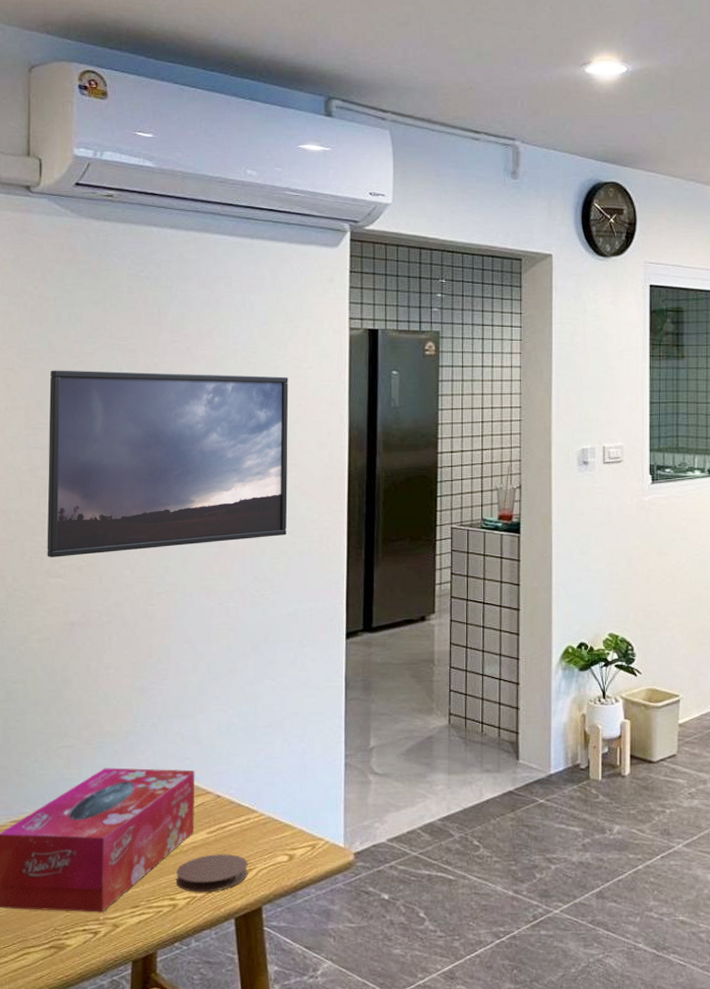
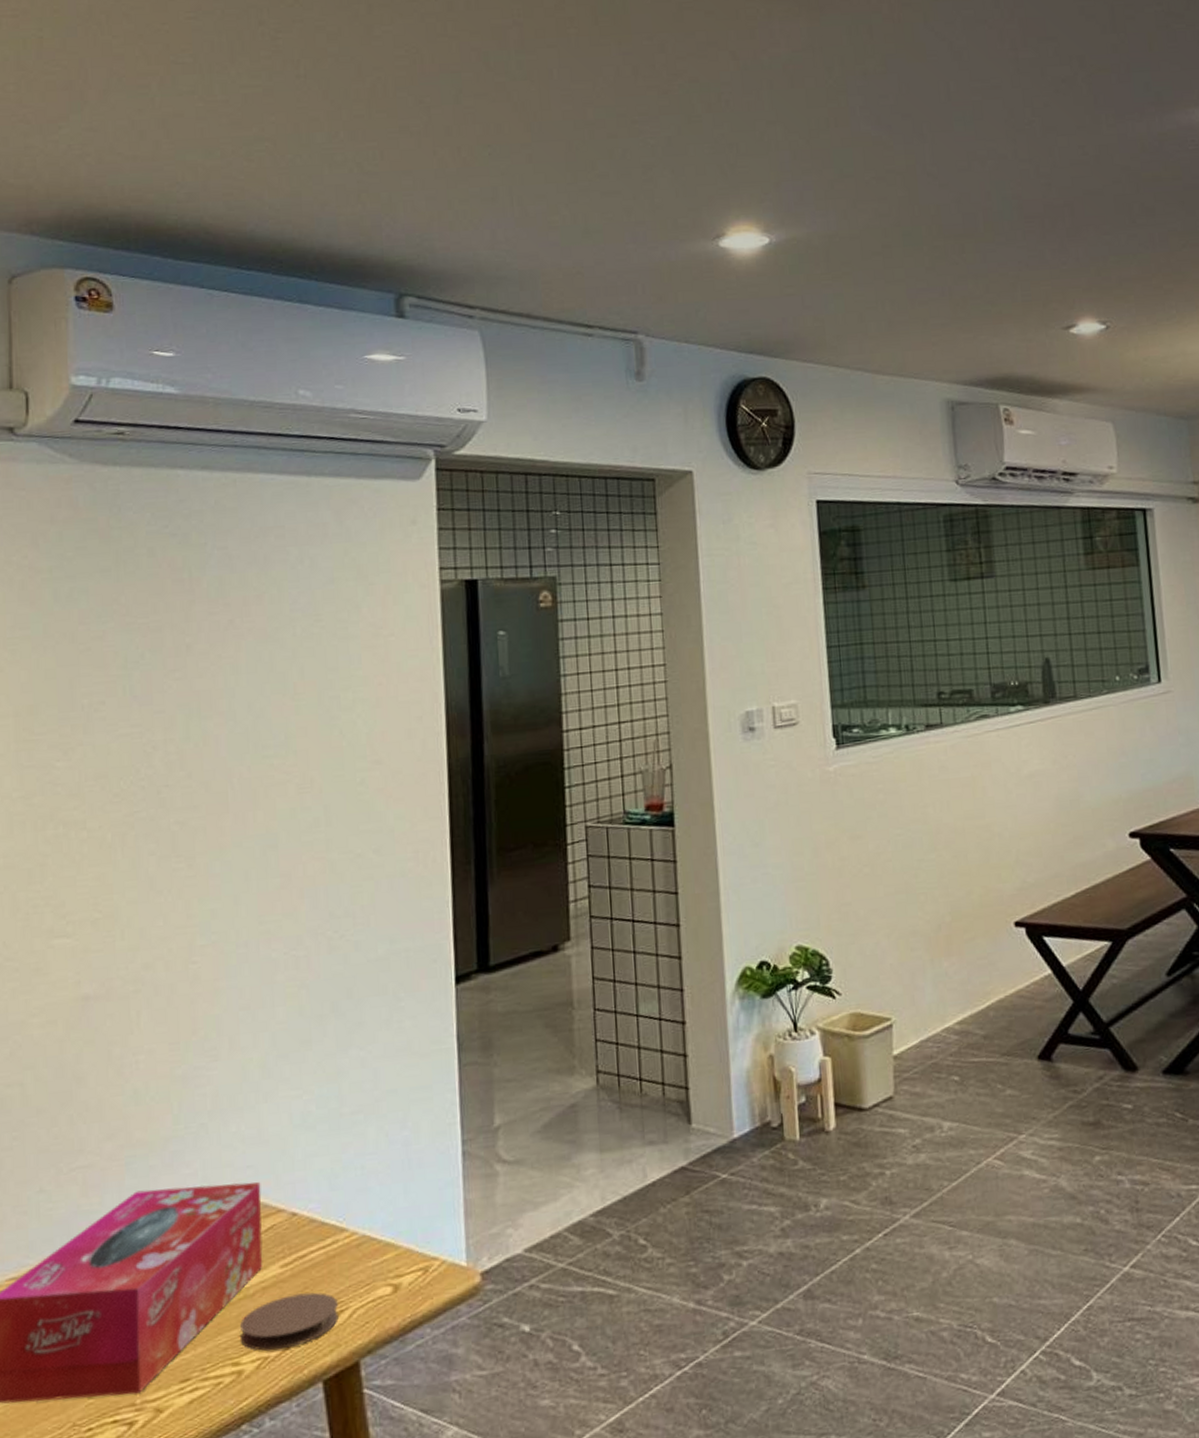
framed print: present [47,370,289,557] -> none [46,648,371,911]

